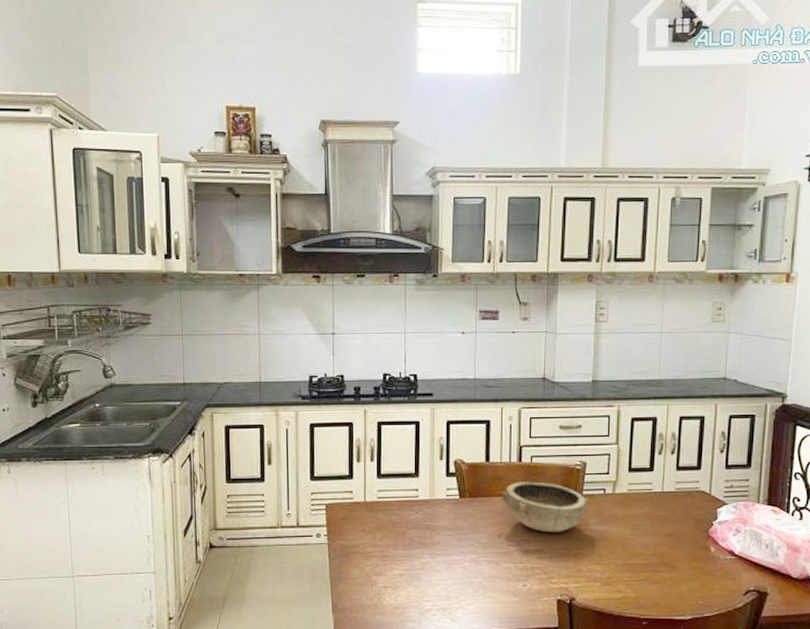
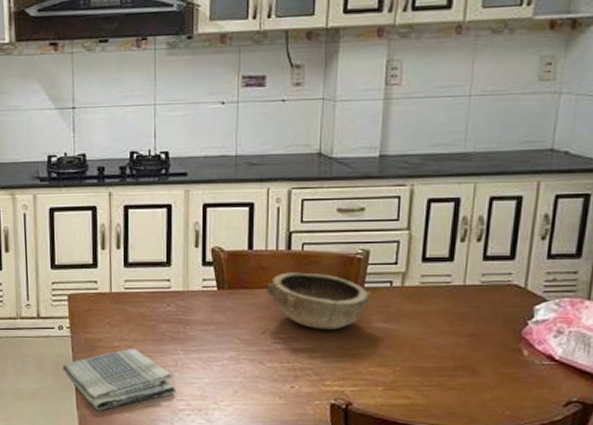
dish towel: none [320,553,424,614] -> present [63,348,177,411]

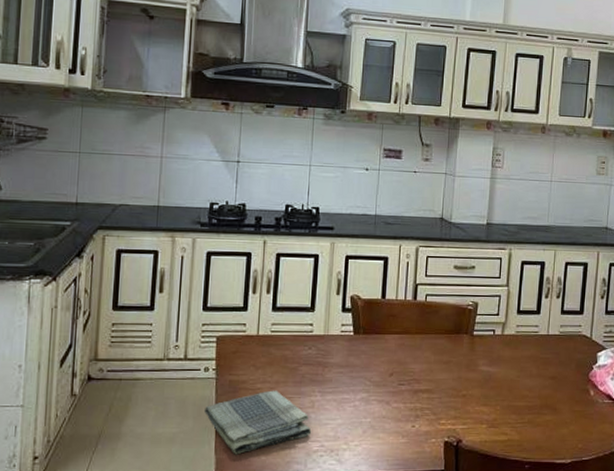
bowl: present [266,272,371,330] -> none [395,320,478,372]

